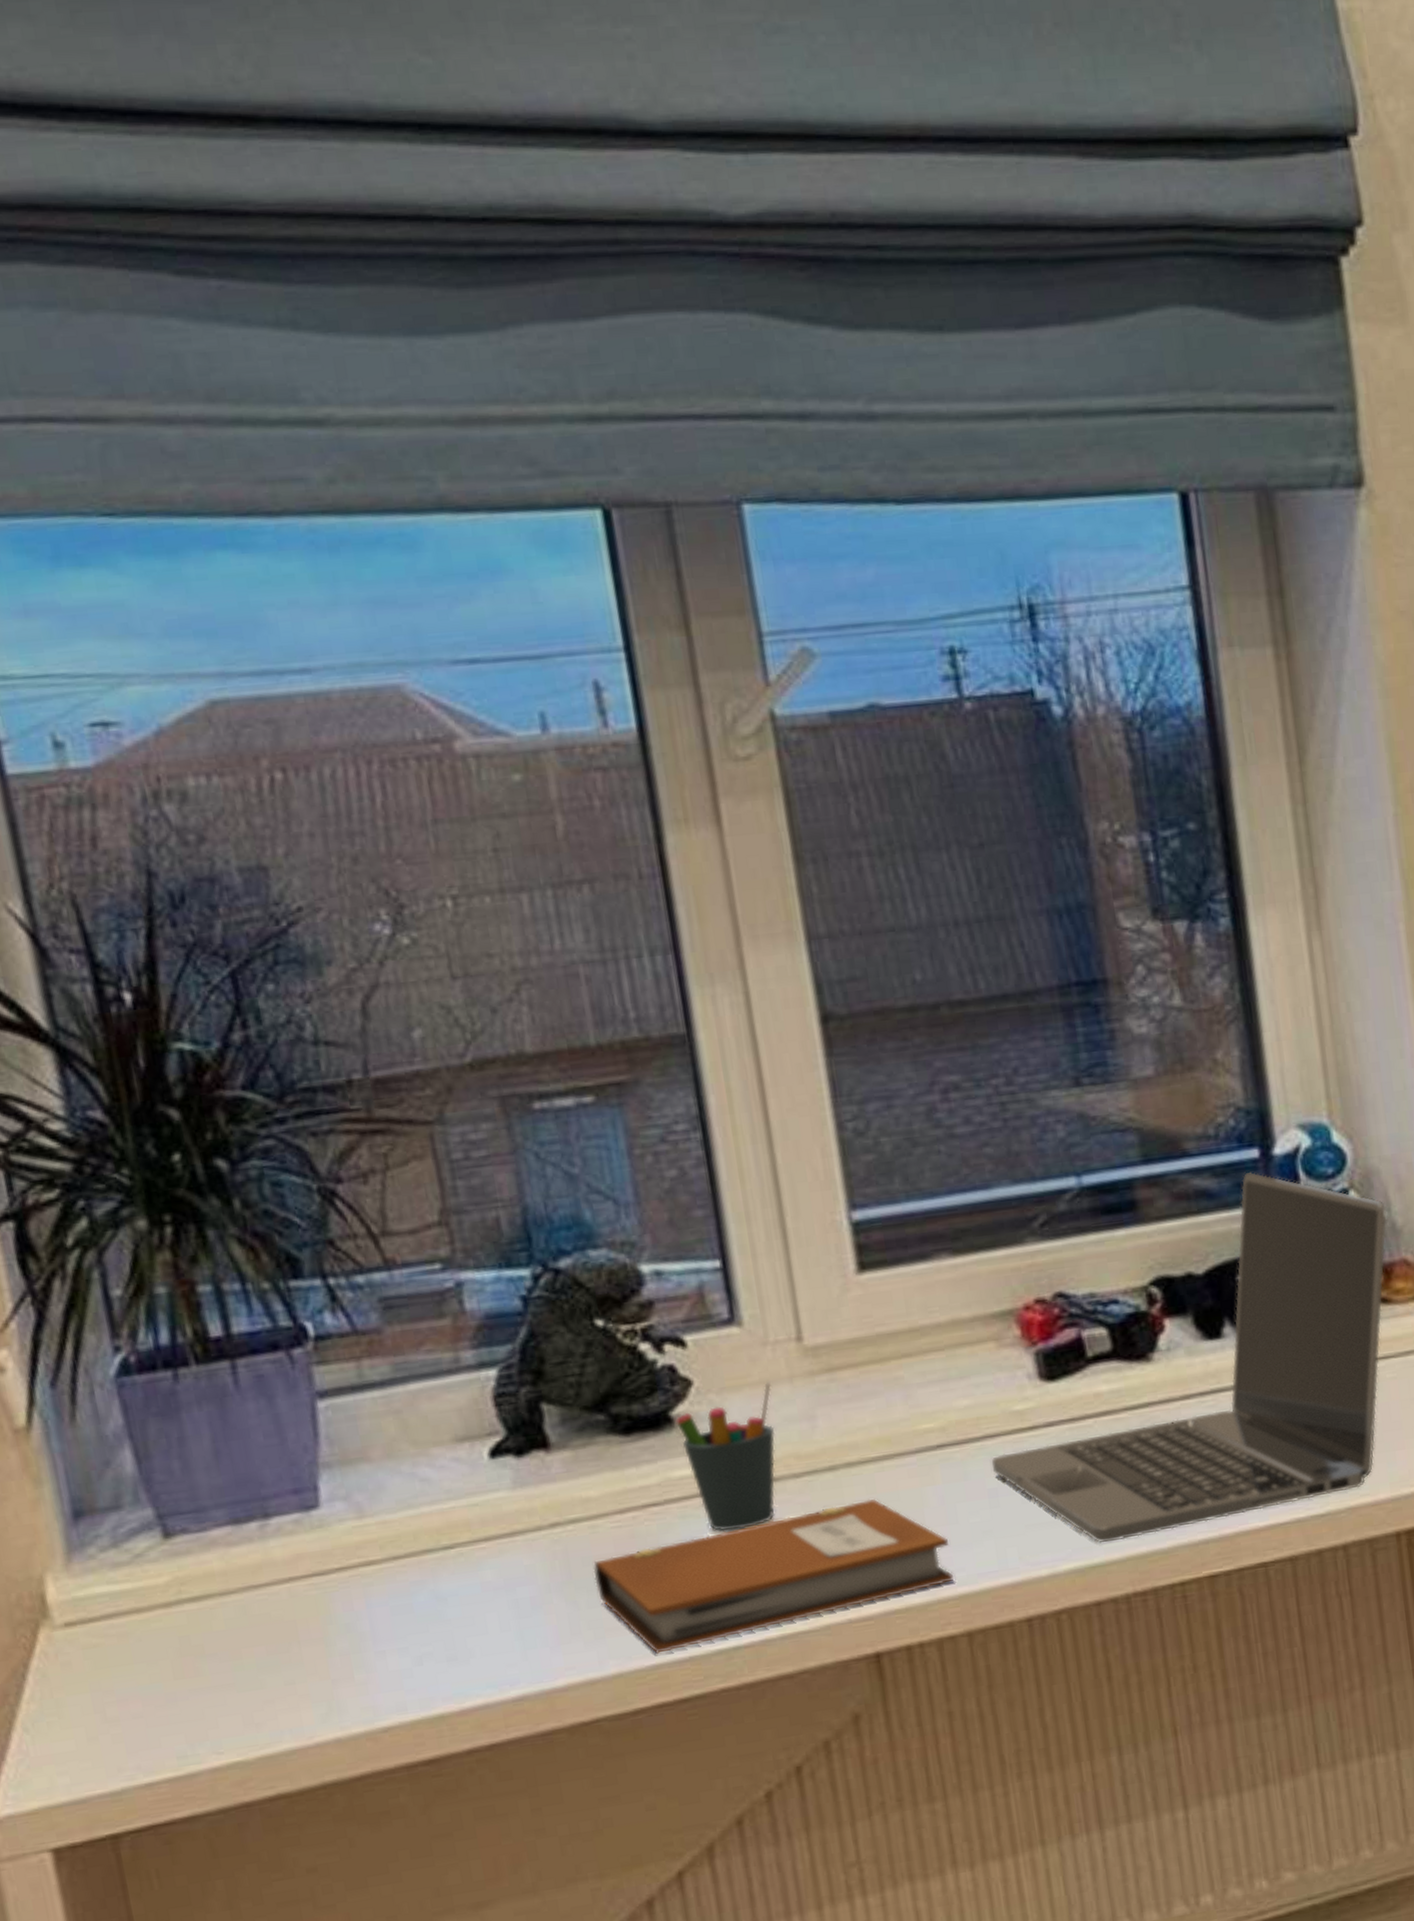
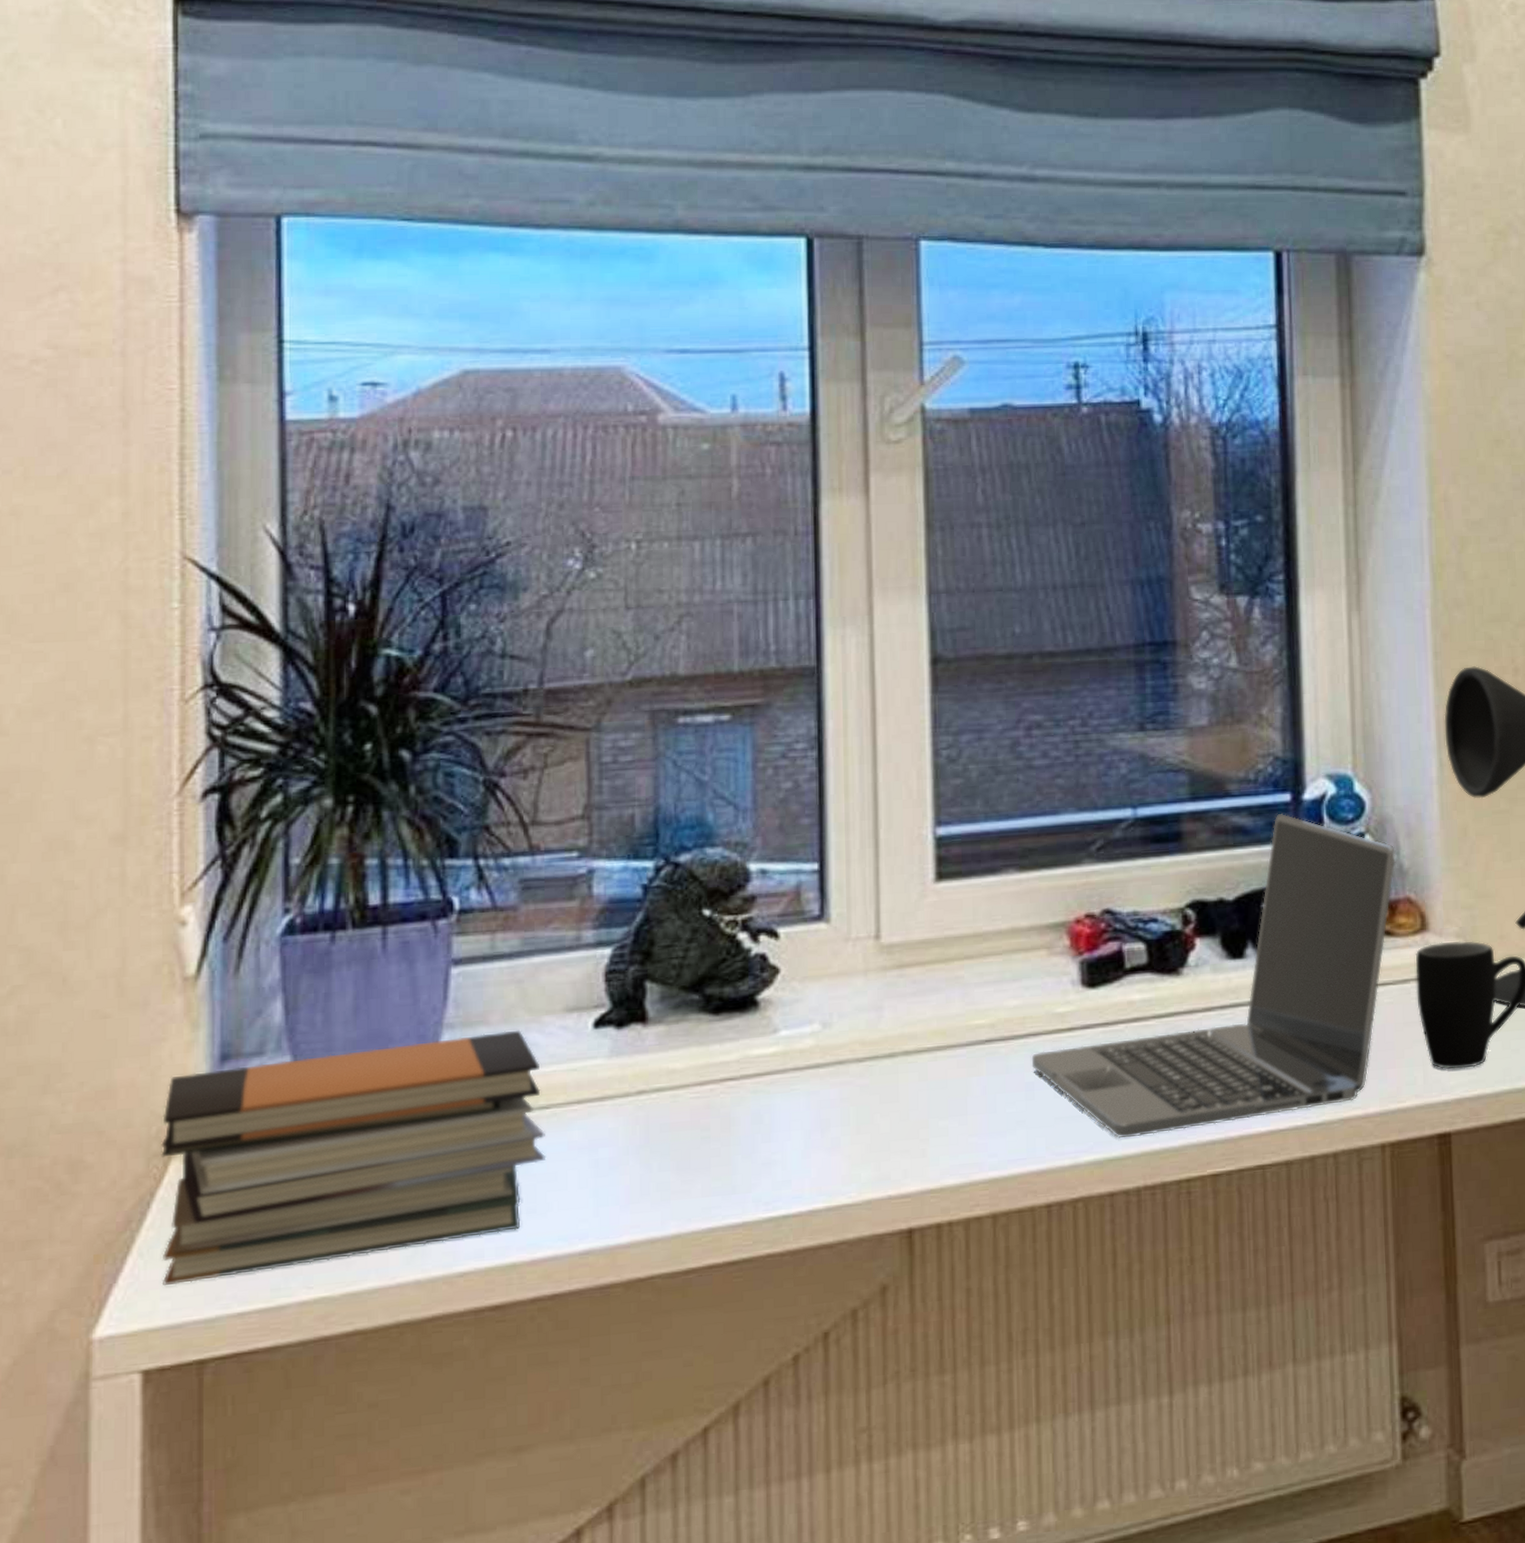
book stack: none [19,1465,460,1761] -> present [161,1030,547,1286]
notebook: present [593,1498,954,1654] -> none [669,1085,986,1218]
pen holder: present [675,1381,776,1533] -> none [760,973,849,1109]

